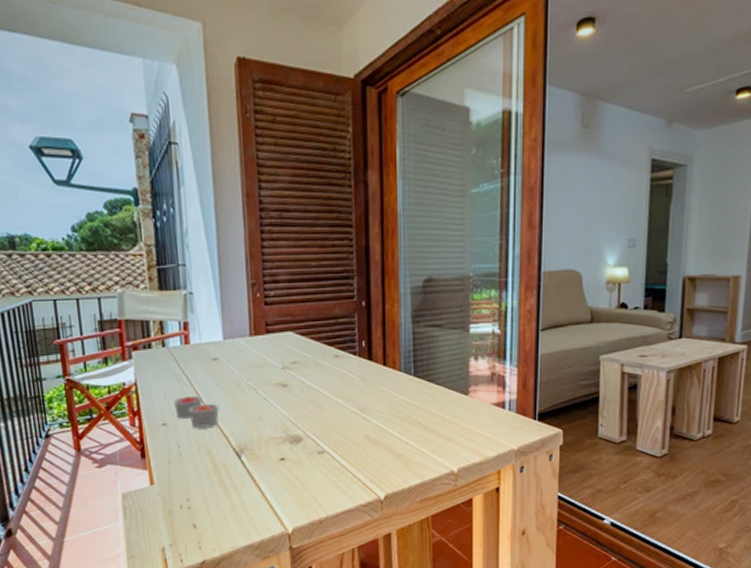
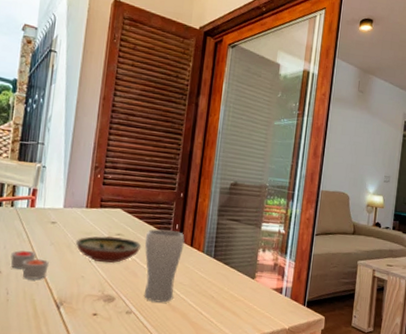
decorative bowl: none [244,365,324,399] -> present [75,235,142,263]
drinking glass: none [326,349,375,437] -> present [143,229,185,303]

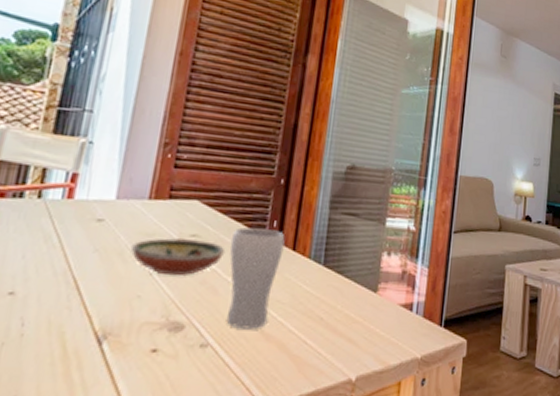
candle: present [10,250,49,280] -> none [31,261,90,304]

